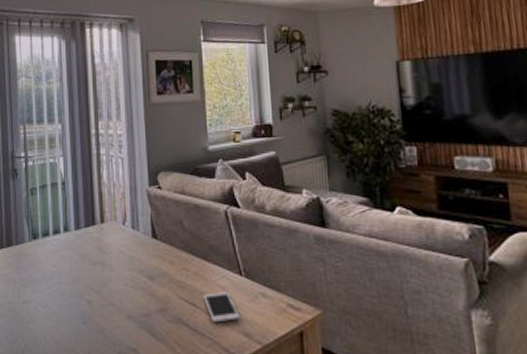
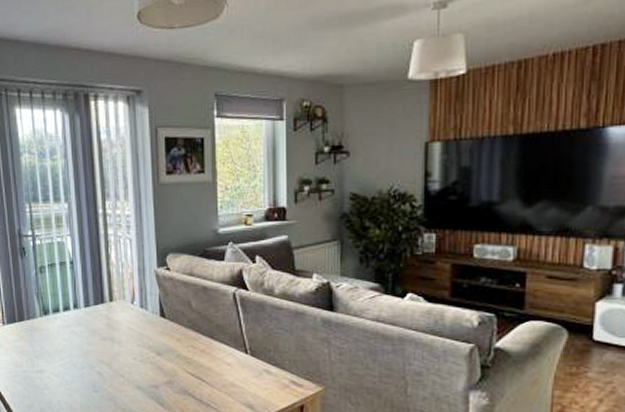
cell phone: present [203,292,240,323] -> none [209,368,244,395]

